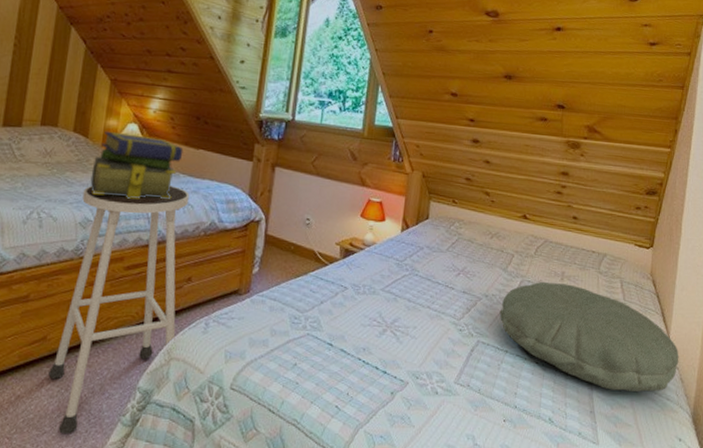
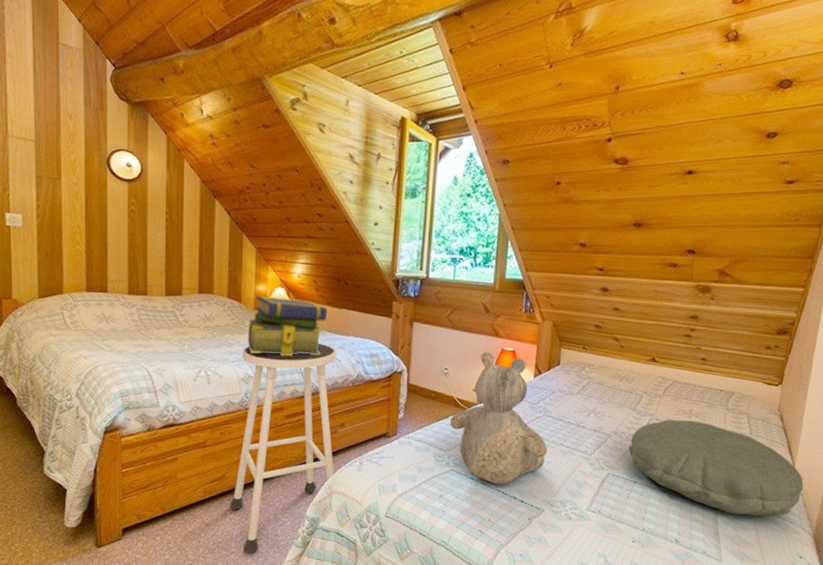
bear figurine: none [308,201,414,353] -> present [449,351,548,485]

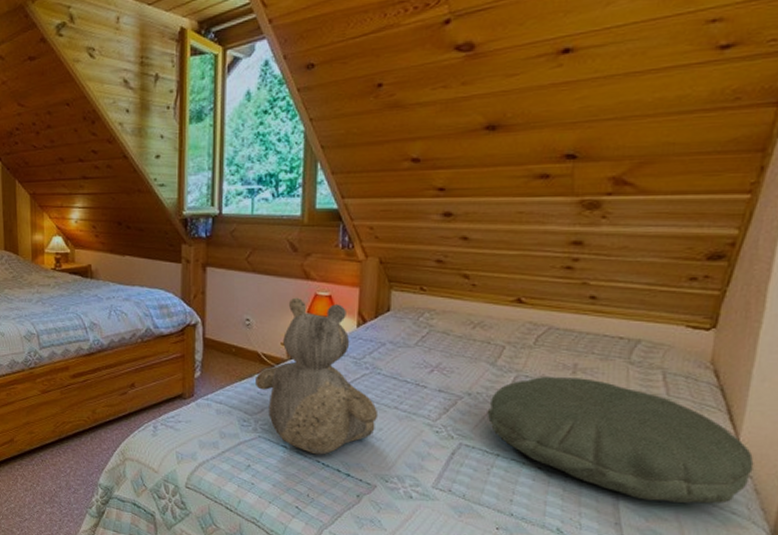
stool: present [230,343,337,554] -> none [20,295,127,522]
stack of books: present [247,295,328,356] -> none [27,246,110,311]

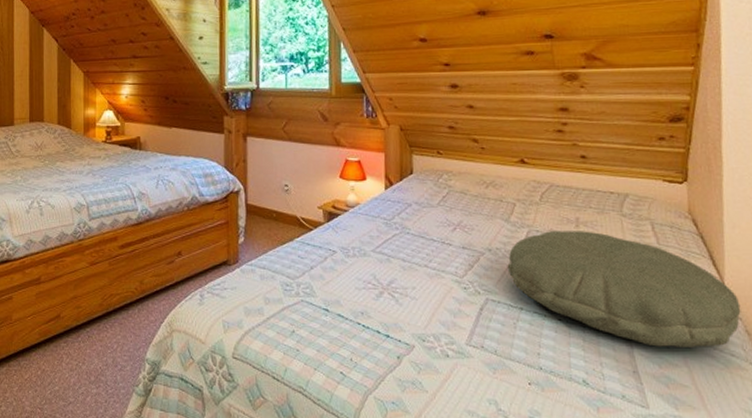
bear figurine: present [254,297,379,455] -> none [295,163,411,317]

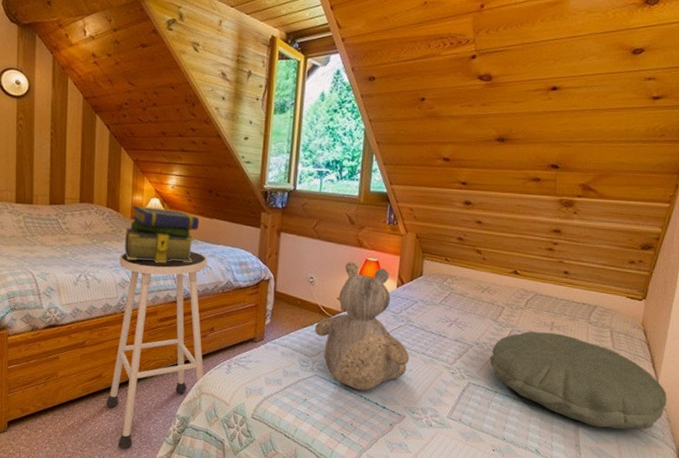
stool: none [66,165,174,404] -> present [106,251,207,449]
stack of books: none [78,120,158,181] -> present [124,205,200,263]
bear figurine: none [295,163,411,317] -> present [314,261,410,391]

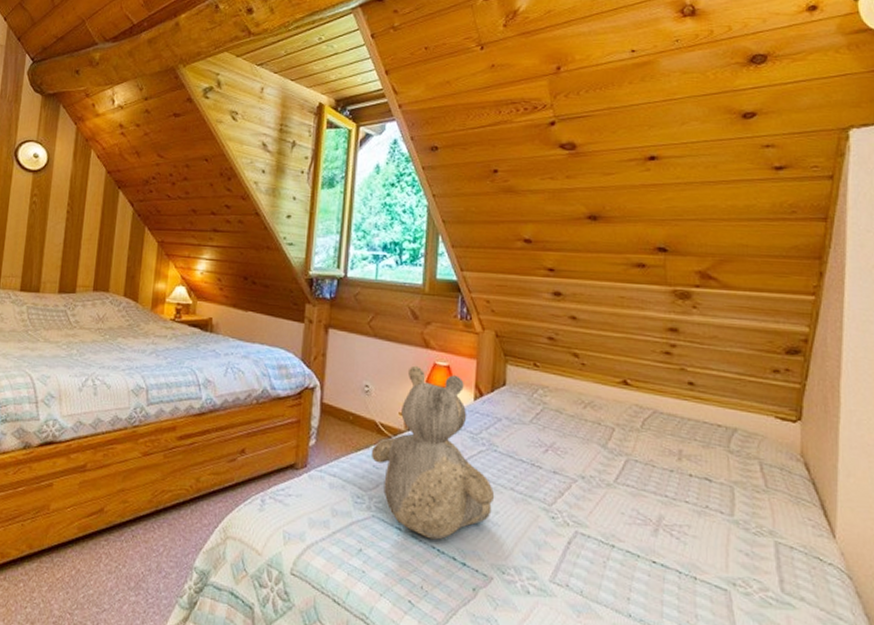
stool: present [106,251,207,449] -> none [106,350,240,614]
stack of books: present [124,205,200,263] -> none [141,294,232,365]
pillow: present [489,331,668,430] -> none [600,462,852,607]

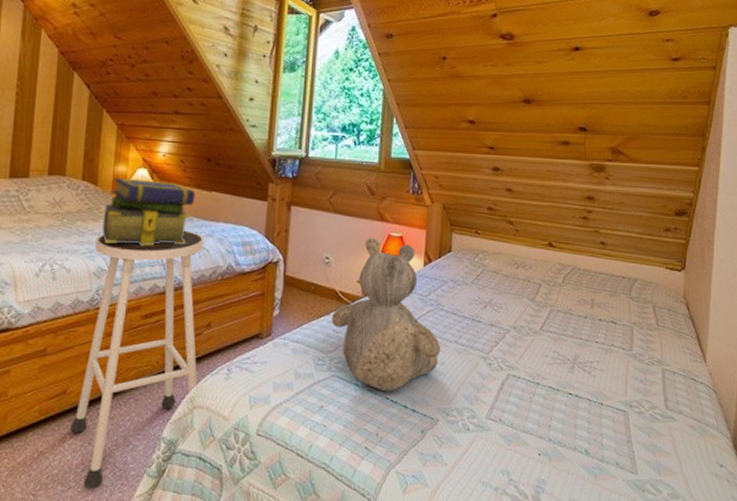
stool: none [106,350,240,614] -> present [70,230,204,489]
stack of books: none [141,294,232,365] -> present [102,177,196,246]

